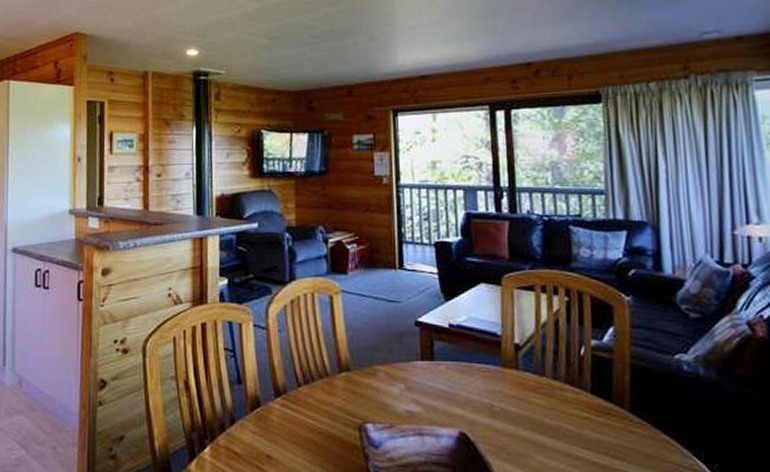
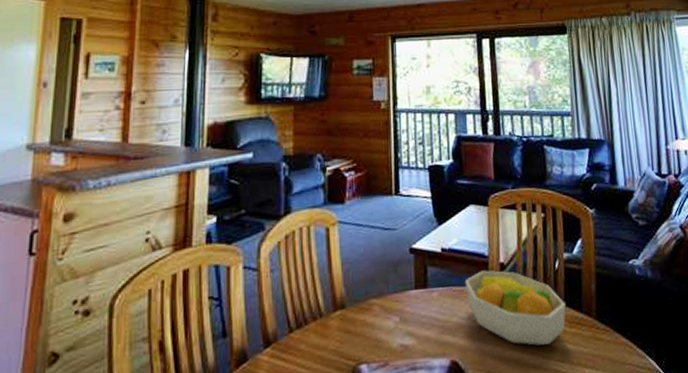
fruit bowl: none [474,349,593,430] -> present [464,270,566,346]

